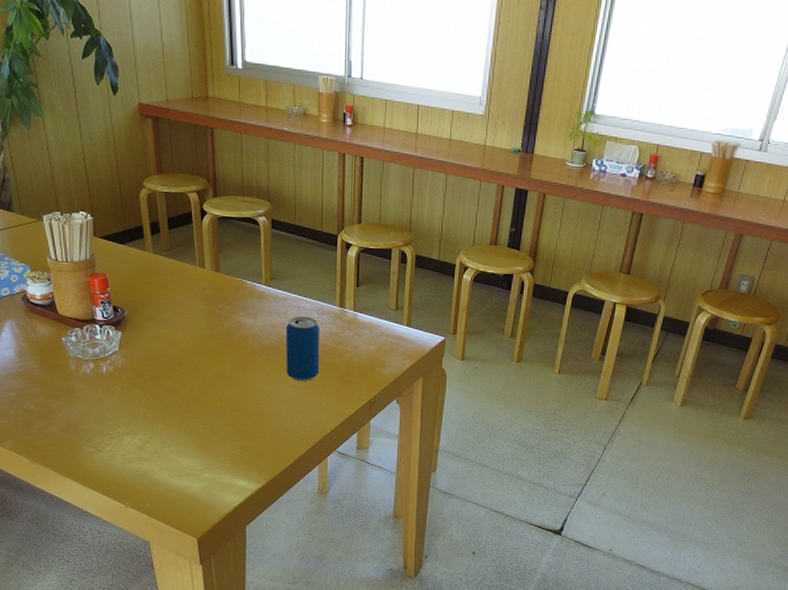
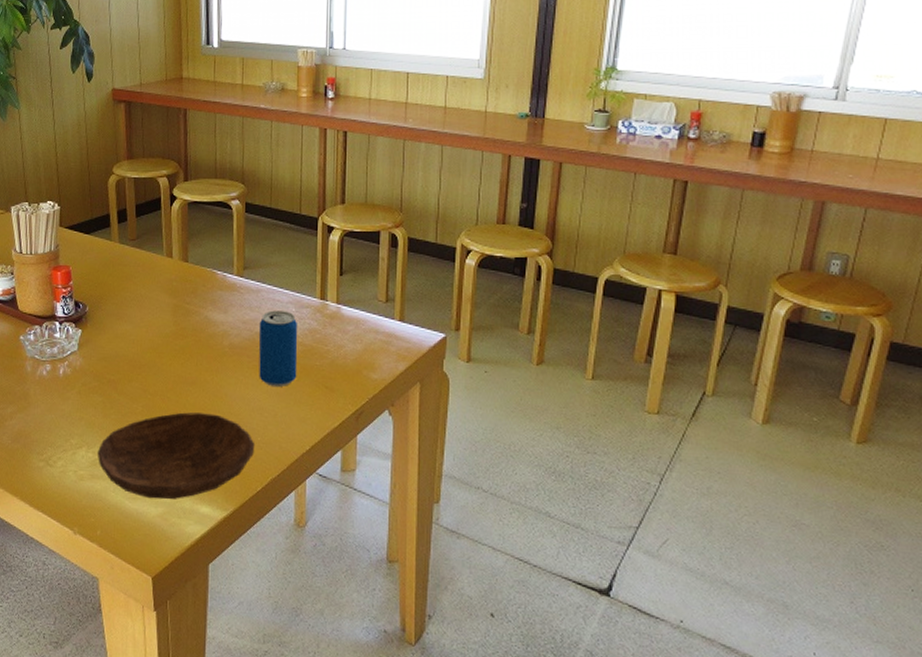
bowl: none [142,403,284,476] -> present [97,412,255,500]

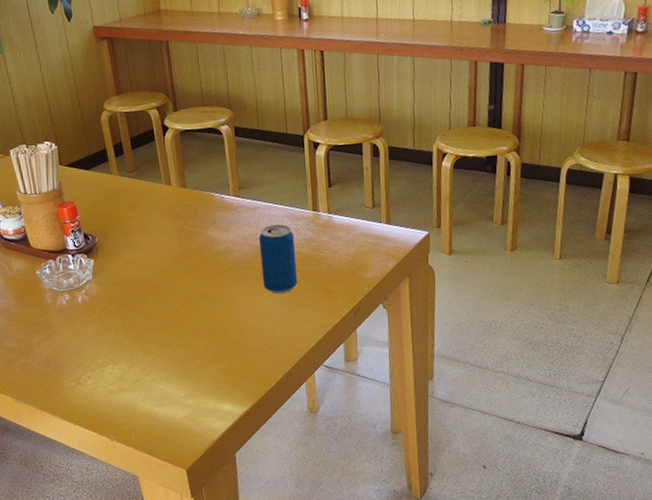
bowl: present [97,412,255,500] -> none [122,323,266,403]

